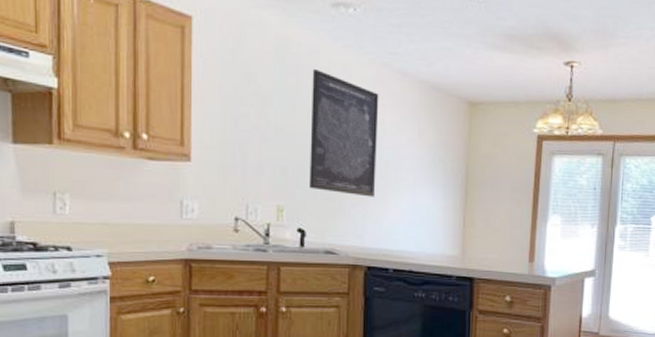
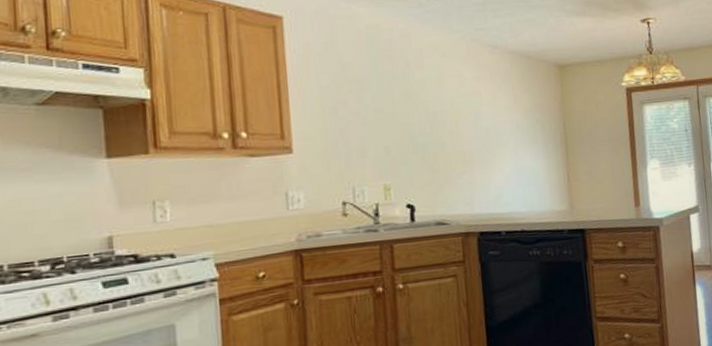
wall art: present [309,69,379,197] -> none [405,52,479,166]

